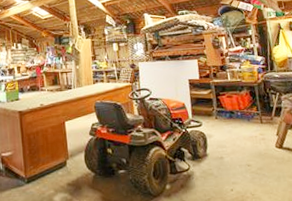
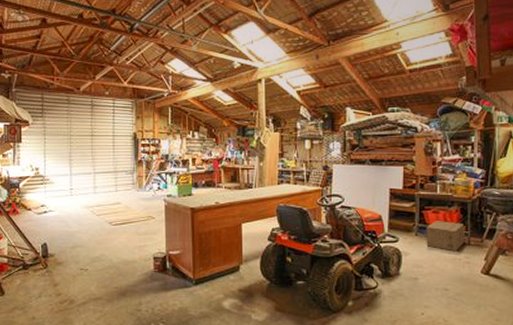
cardboard box: none [223,103,258,131] -> present [426,221,465,252]

